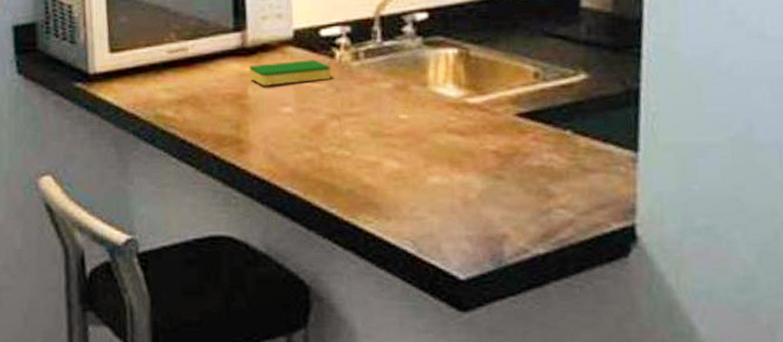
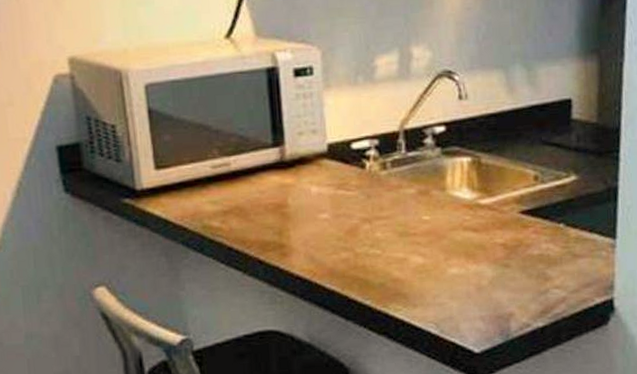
dish sponge: present [249,58,331,86] -> none [288,169,362,195]

